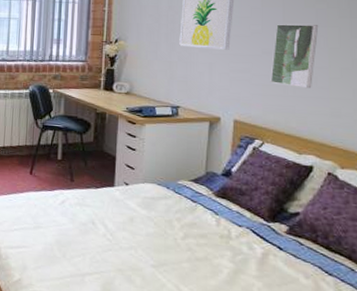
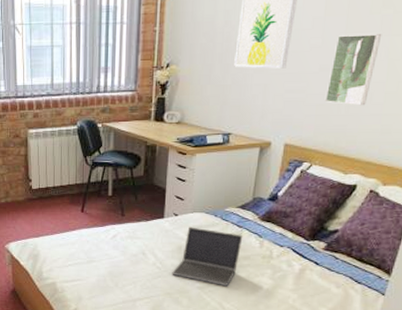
laptop computer: none [123,197,198,267] -> present [172,227,243,287]

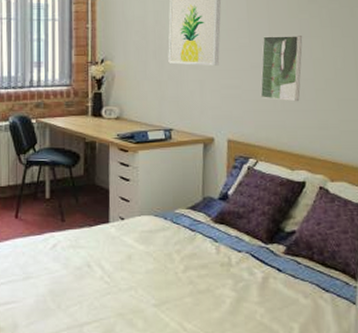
laptop computer: present [172,227,243,287] -> none [122,232,198,302]

